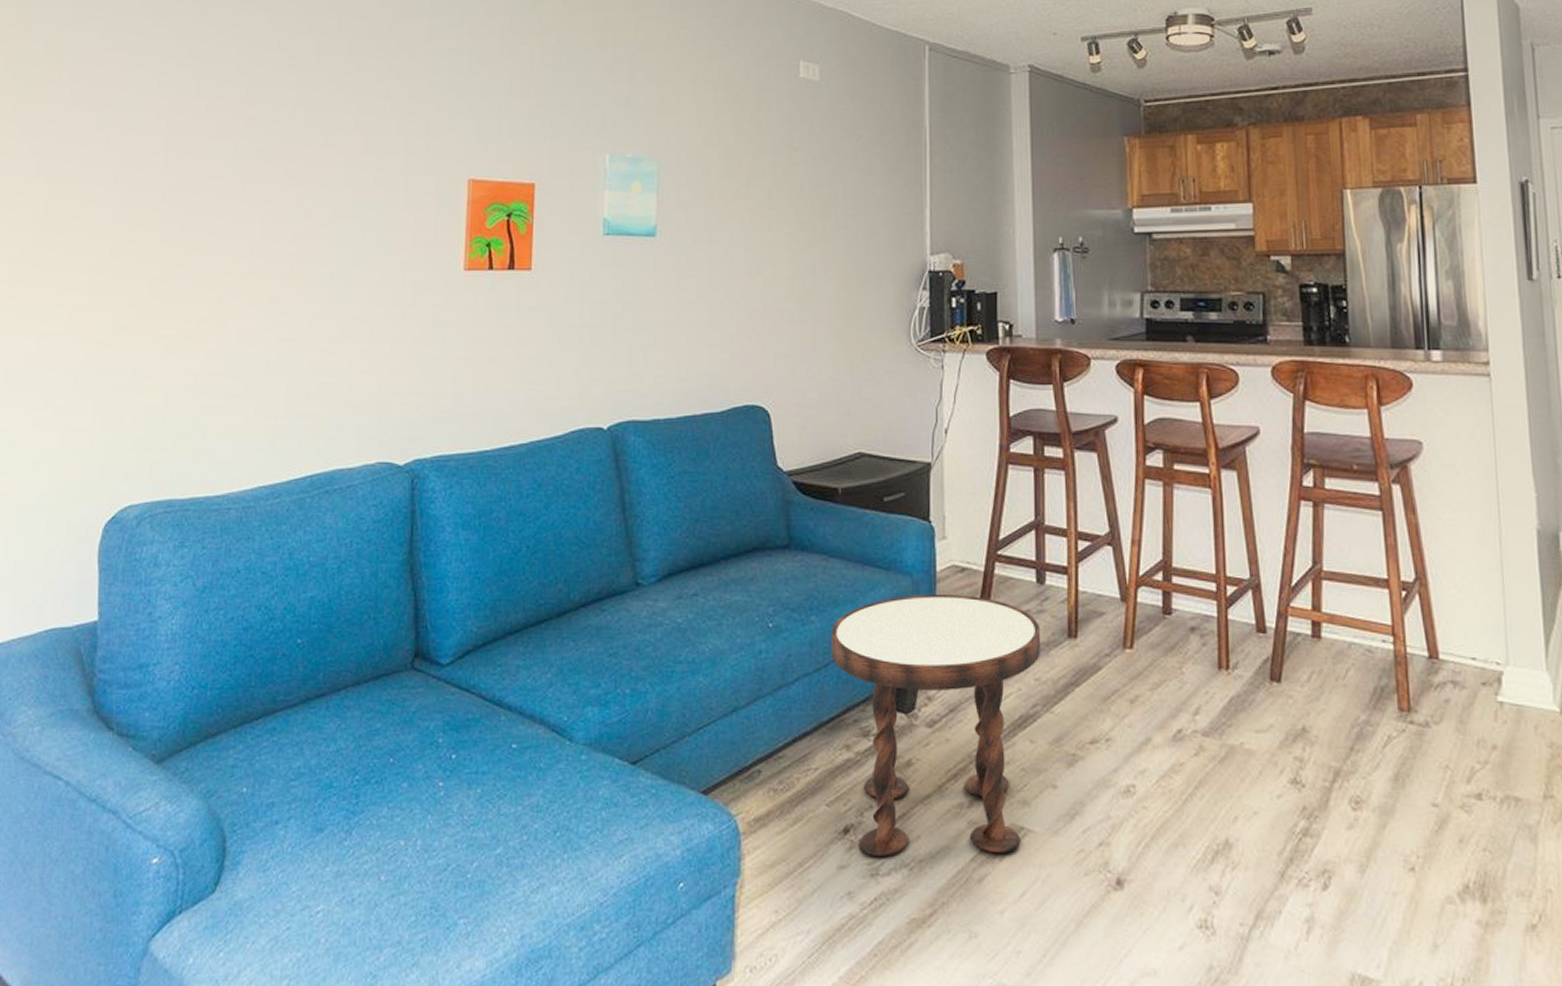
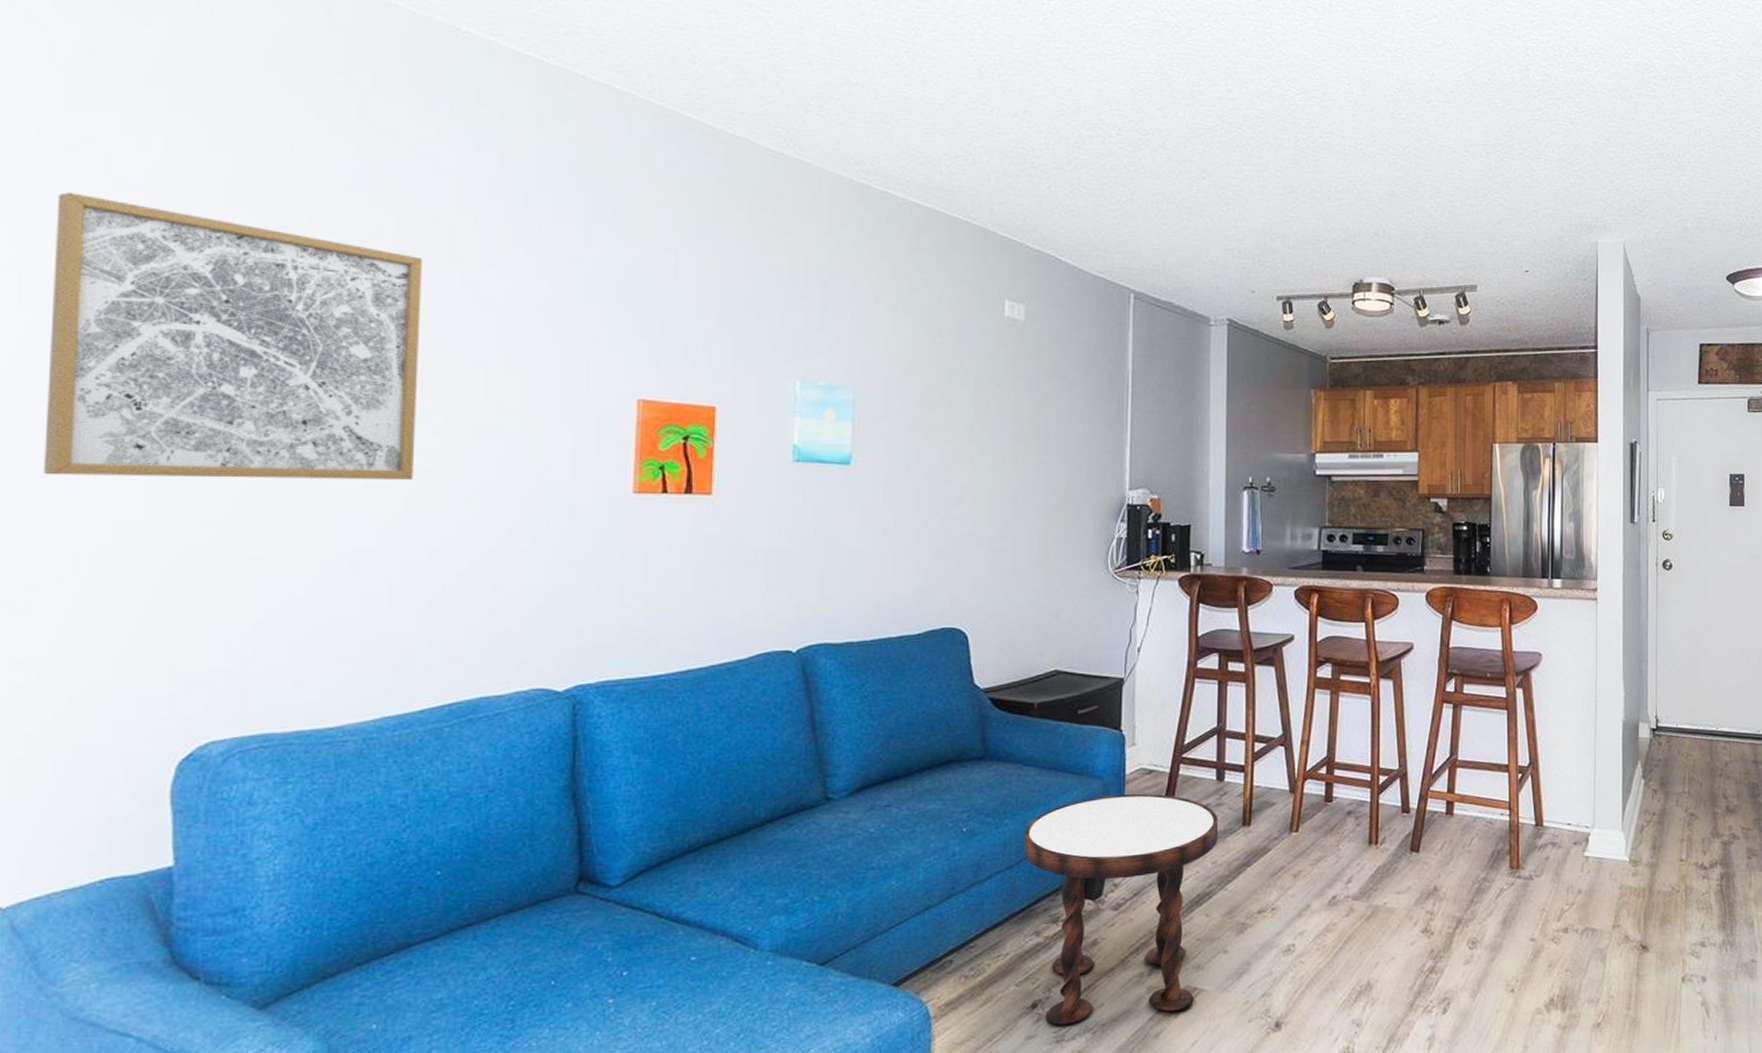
wall art: none [22,24,298,266] -> present [44,192,422,481]

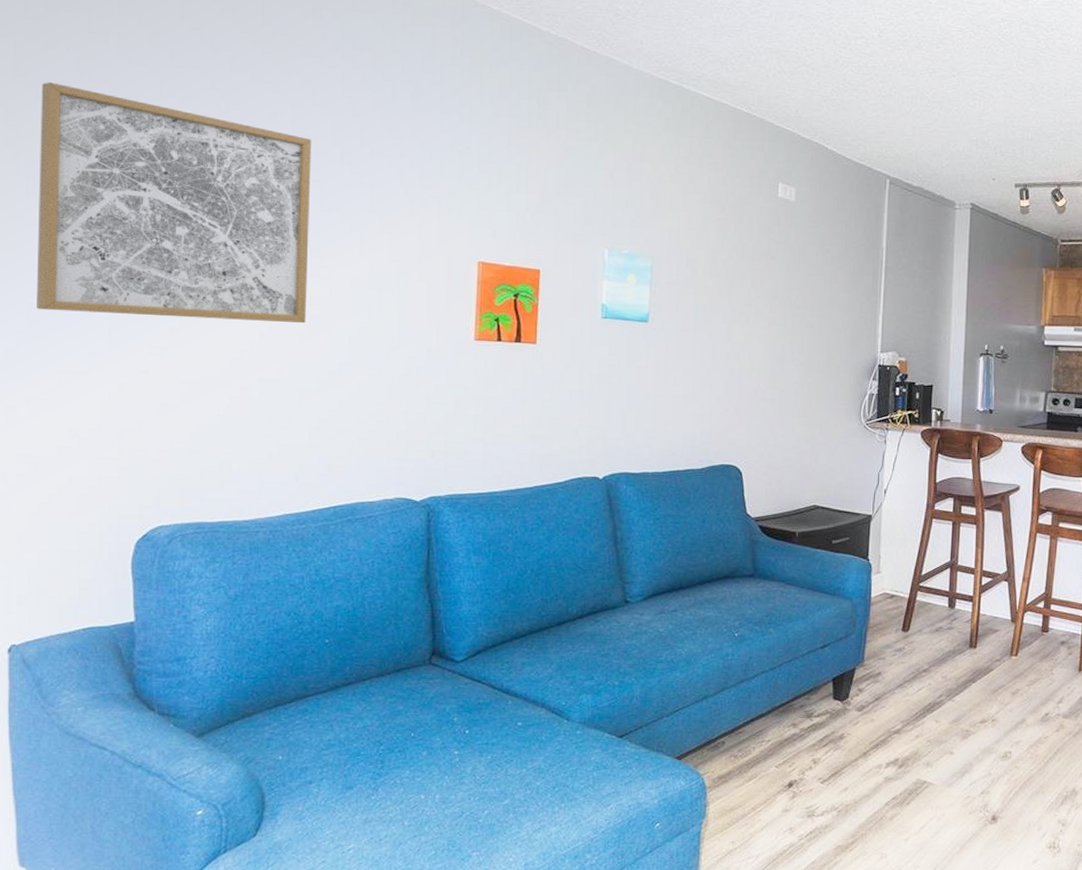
side table: present [1024,794,1219,1026] -> none [785,614,949,804]

